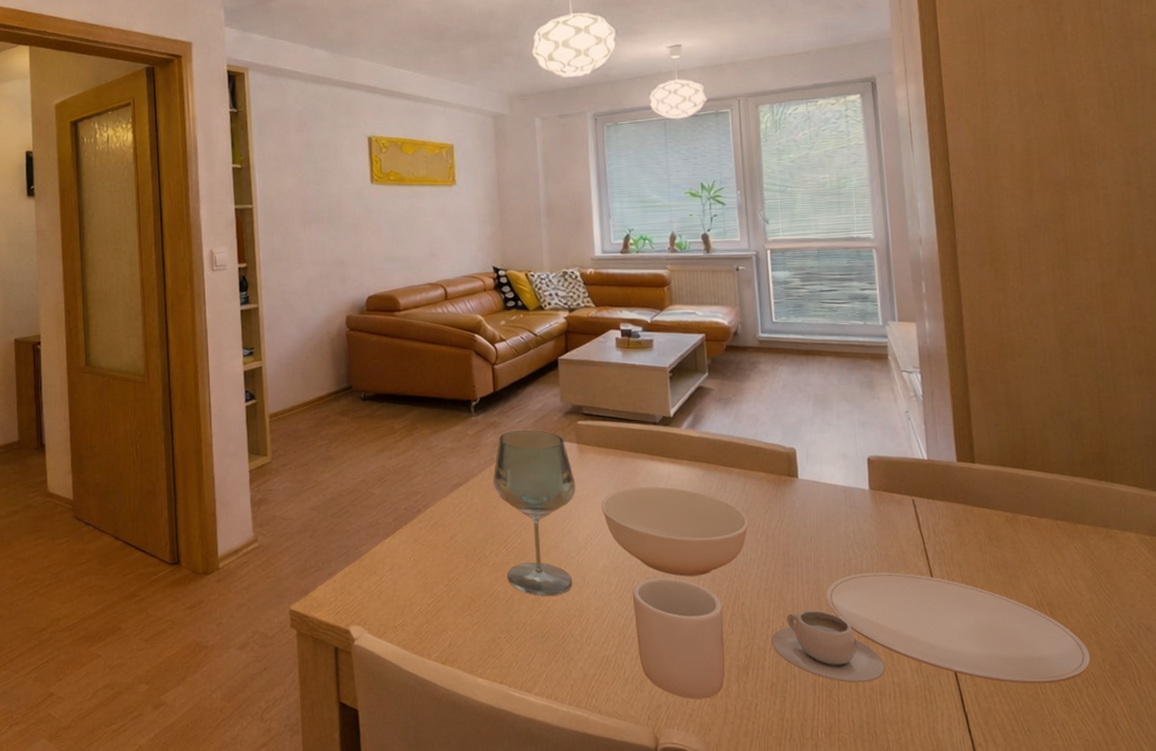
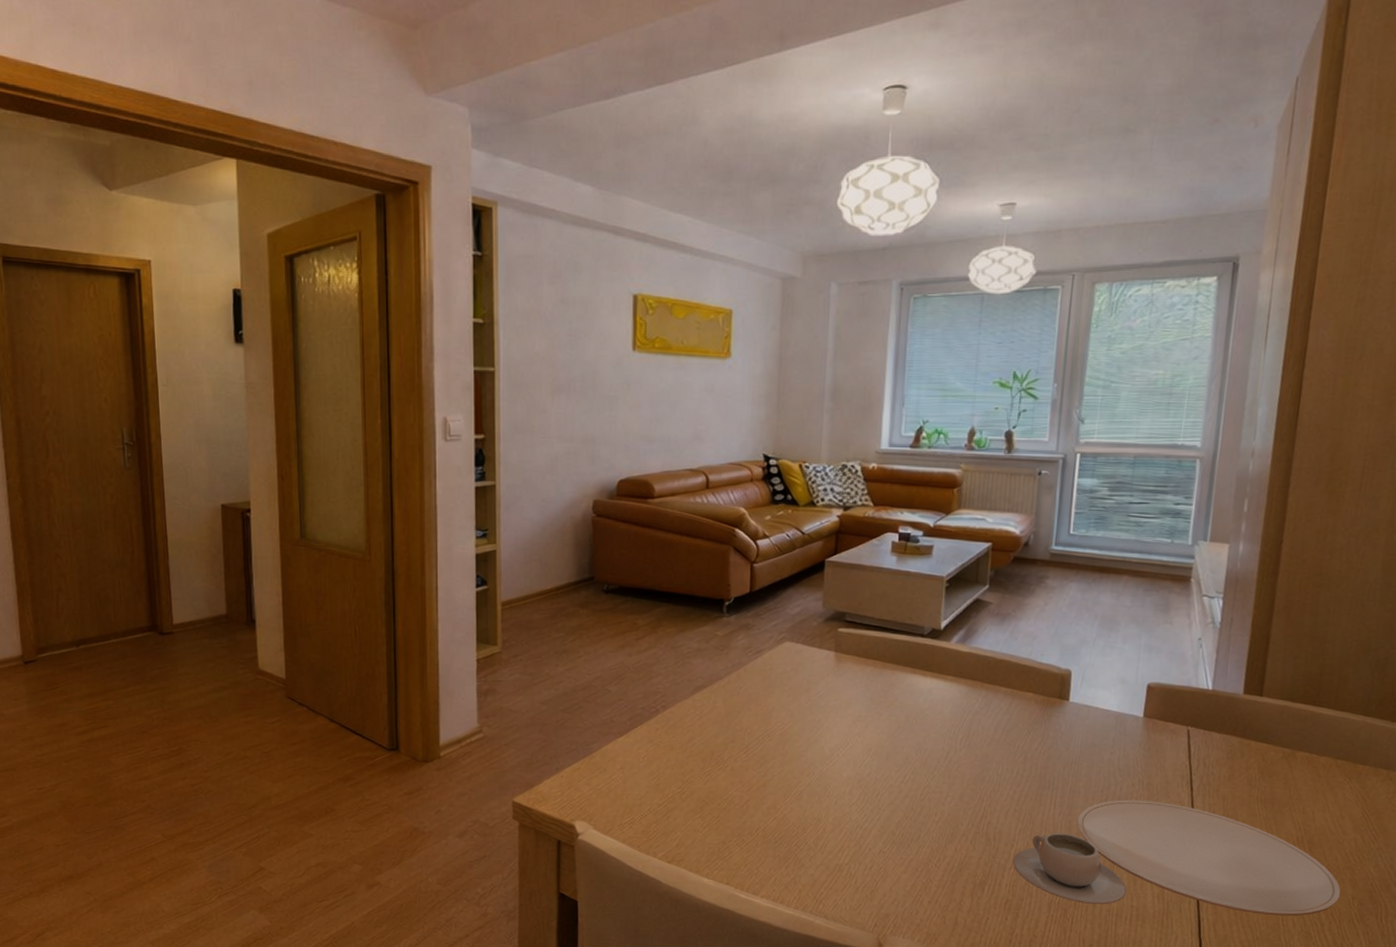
wine glass: present [493,429,576,596] -> none [739,634,829,803]
bowl: present [601,486,749,577] -> none [853,701,1009,793]
mug: present [633,577,725,699] -> none [873,791,968,911]

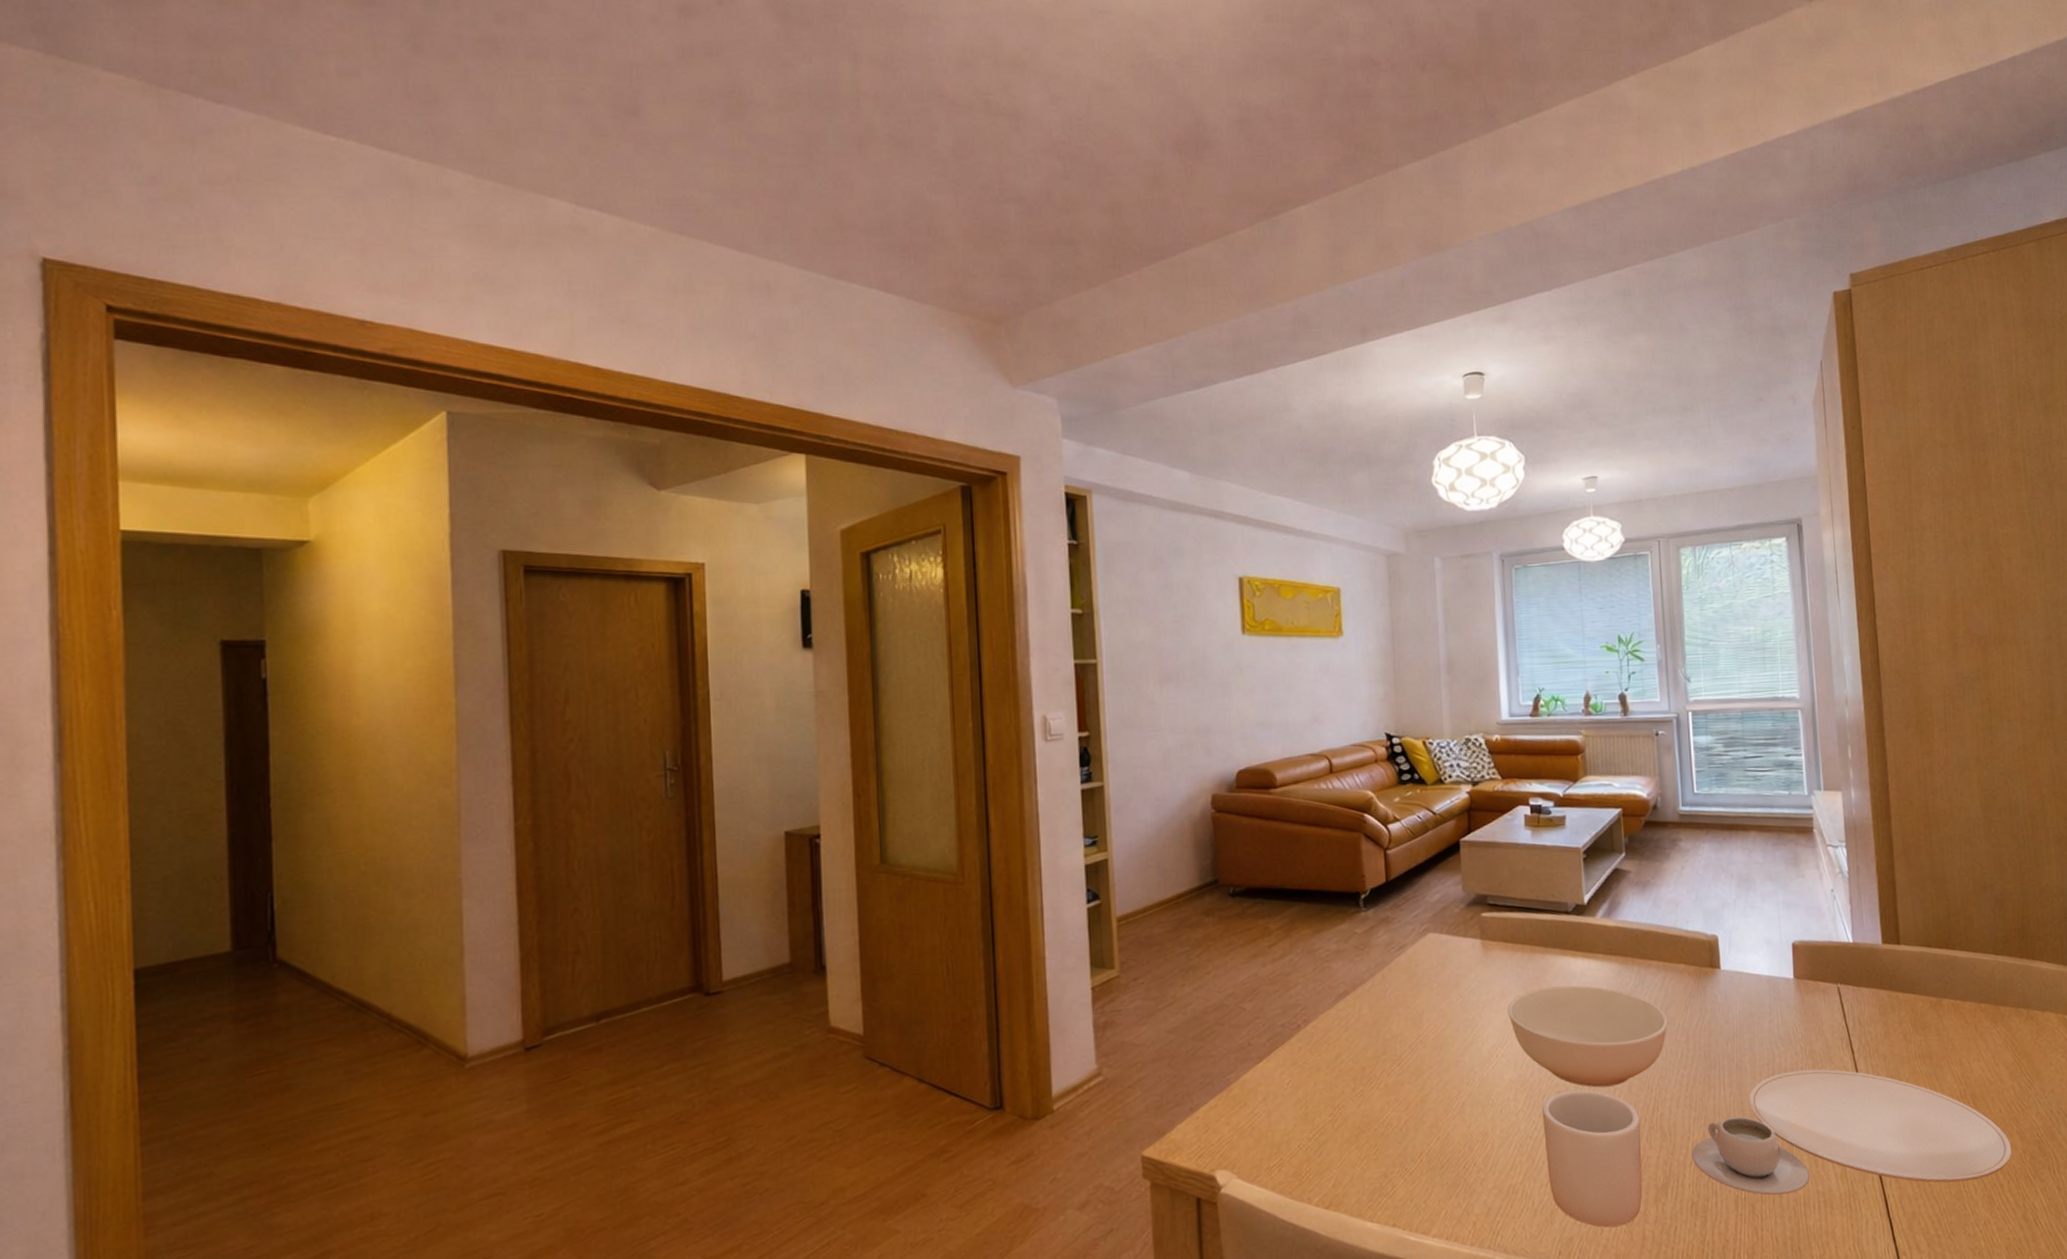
bowl: none [853,701,1009,793] -> present [1508,985,1668,1088]
mug: none [873,791,968,911] -> present [1542,1089,1643,1228]

